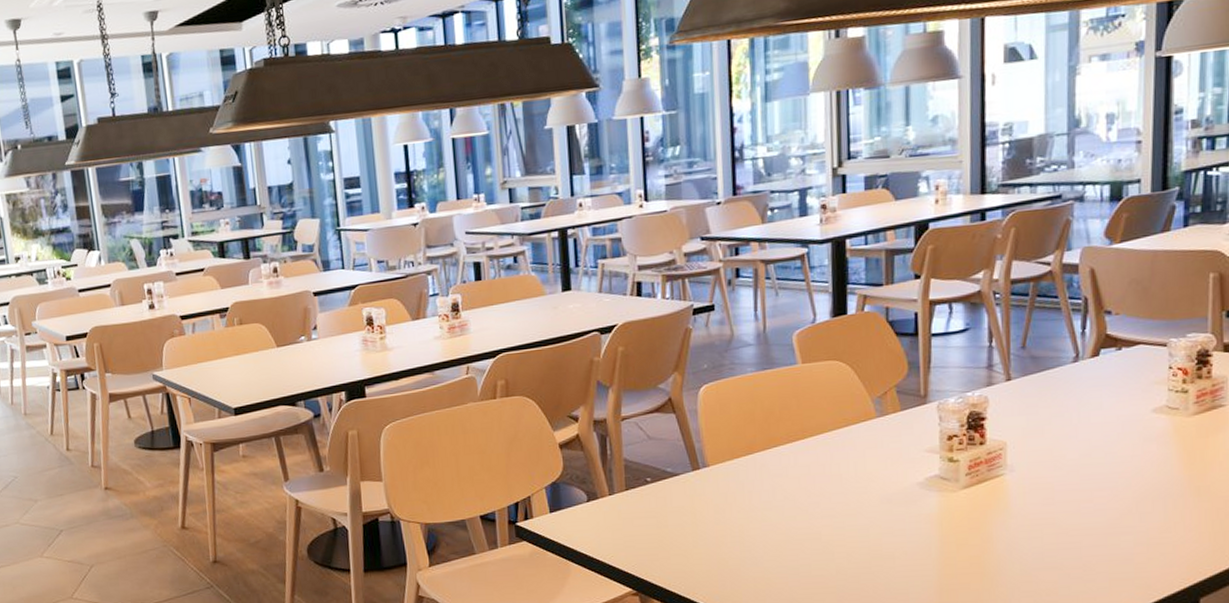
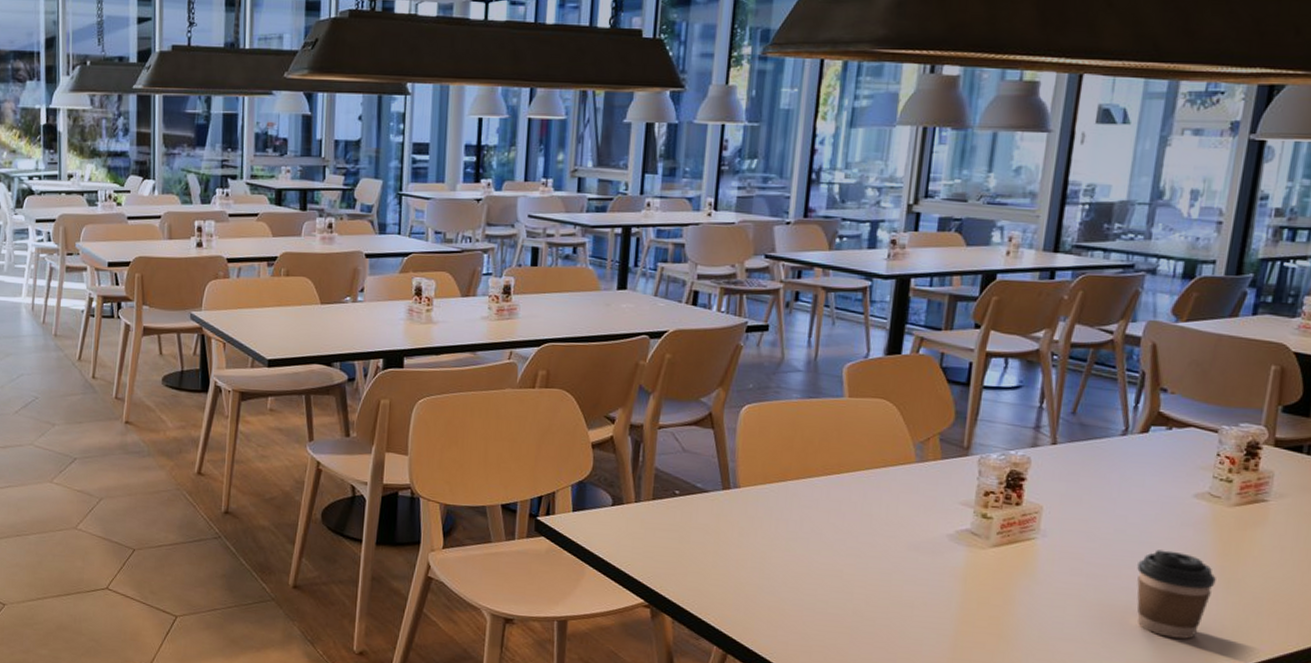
coffee cup: none [1107,467,1186,552] -> present [1137,549,1216,639]

